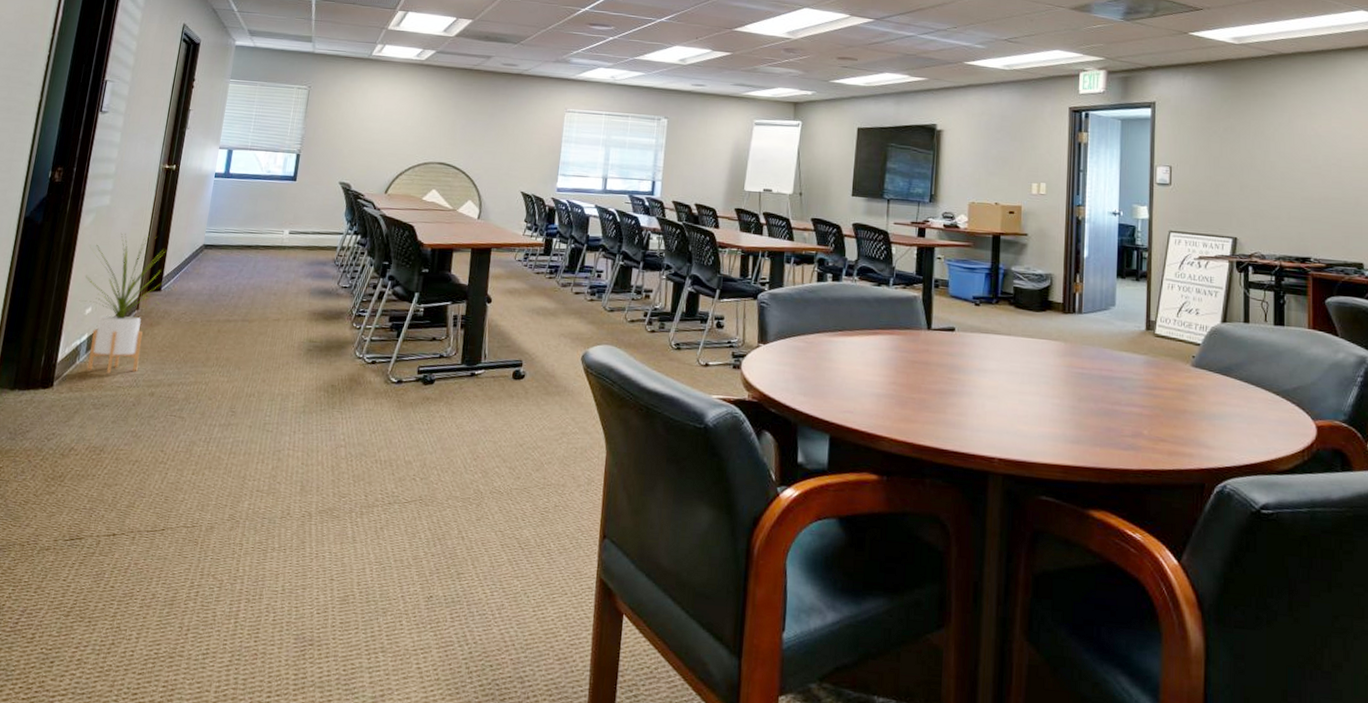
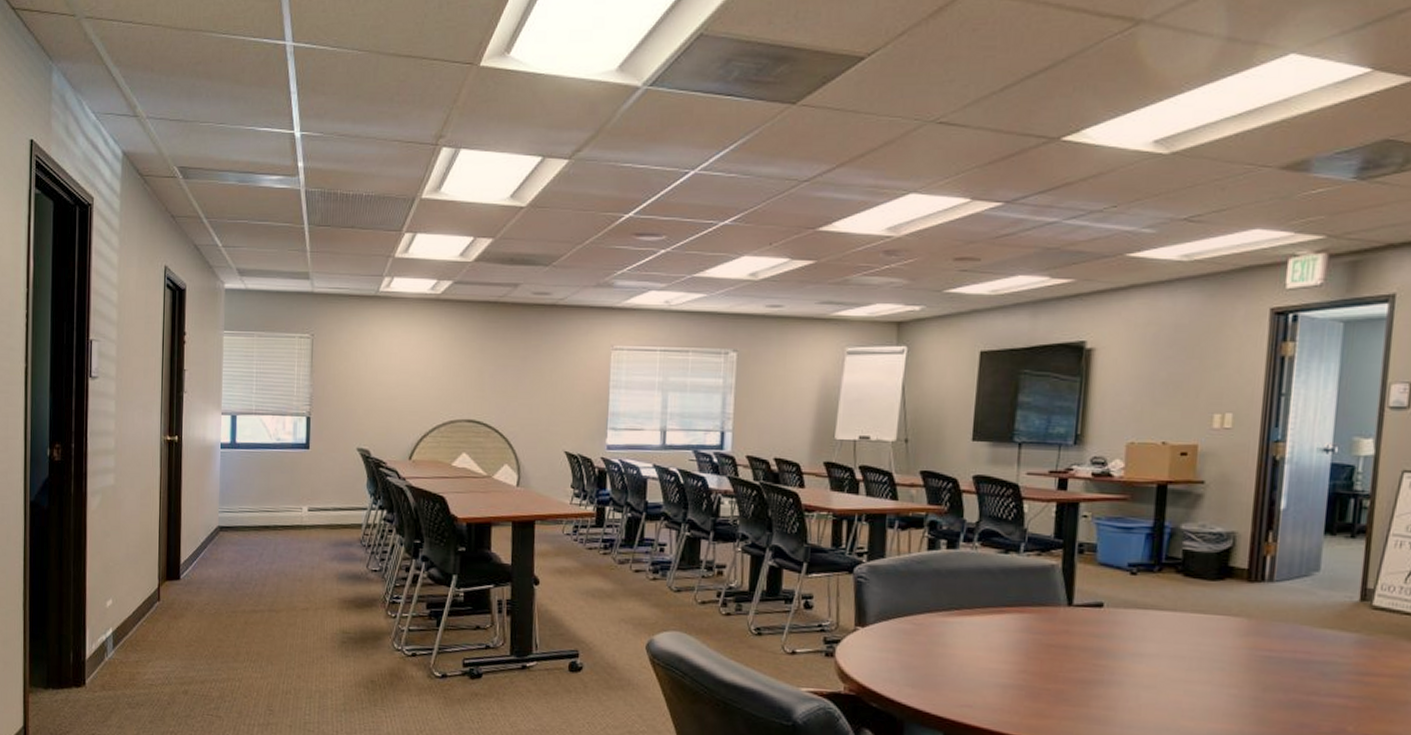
house plant: present [79,234,167,374] -> none [98,517,184,671]

